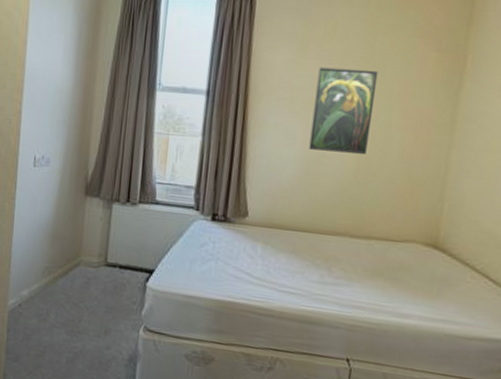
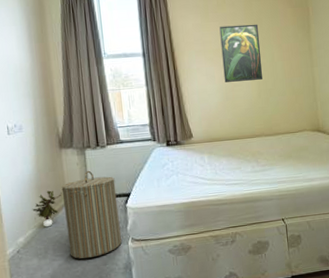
potted plant: none [42,243,77,286] -> present [32,190,62,228]
laundry hamper: none [72,229,140,337] -> present [61,170,122,259]

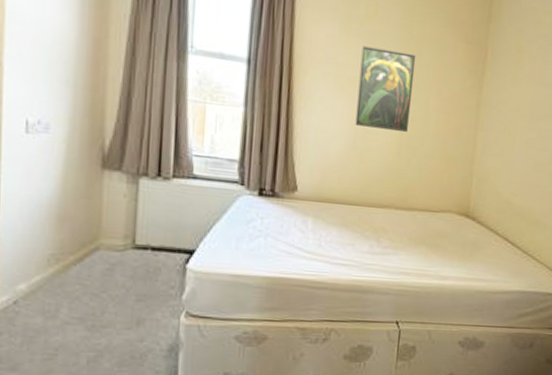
potted plant: present [32,190,62,228] -> none [46,224,95,276]
laundry hamper: present [61,170,122,259] -> none [92,207,176,329]

